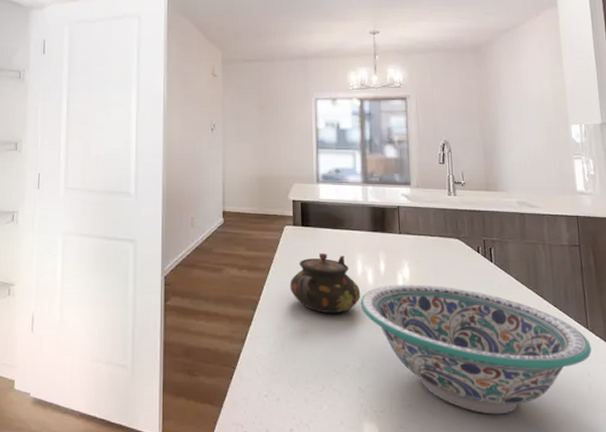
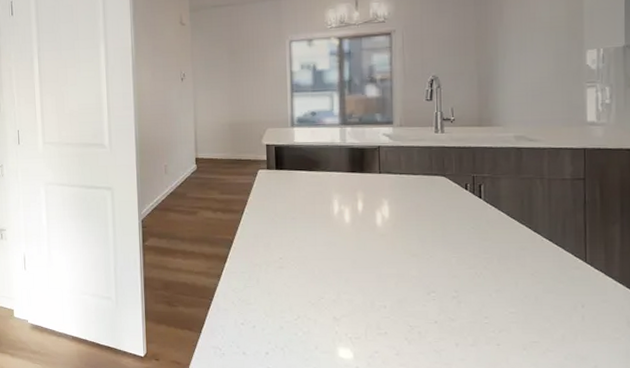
teapot: present [290,252,361,314] -> none [264,194,337,251]
decorative bowl: present [360,284,592,415] -> none [336,222,588,342]

